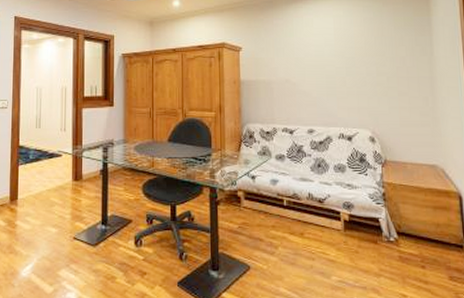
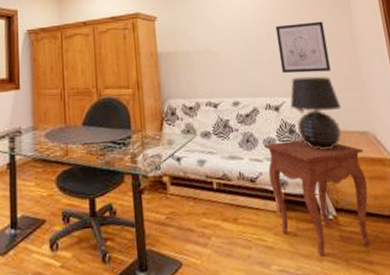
side table: none [335,167,431,273] -> present [264,139,371,257]
wall art: none [355,59,406,107] -> present [275,21,331,74]
table lamp: none [363,111,414,179] -> present [290,76,342,150]

